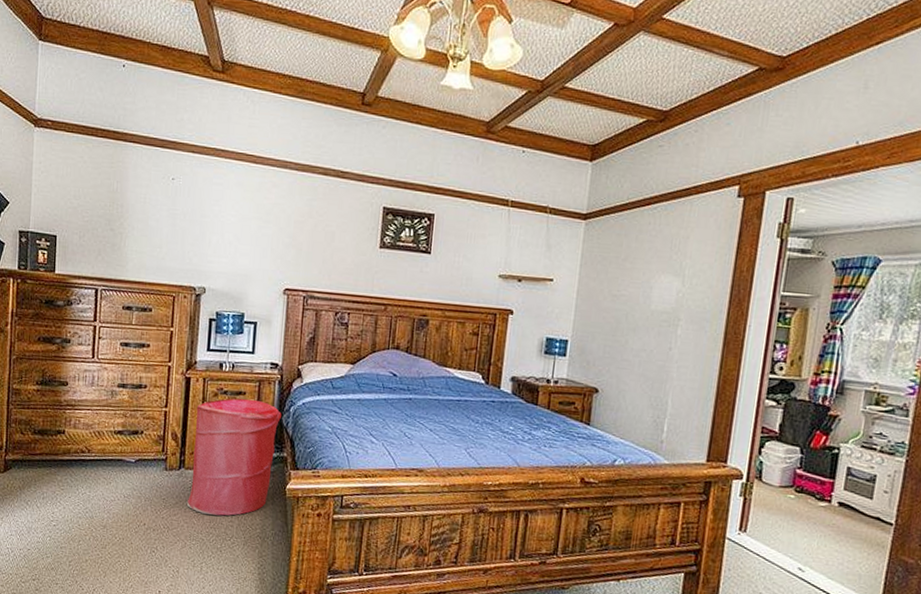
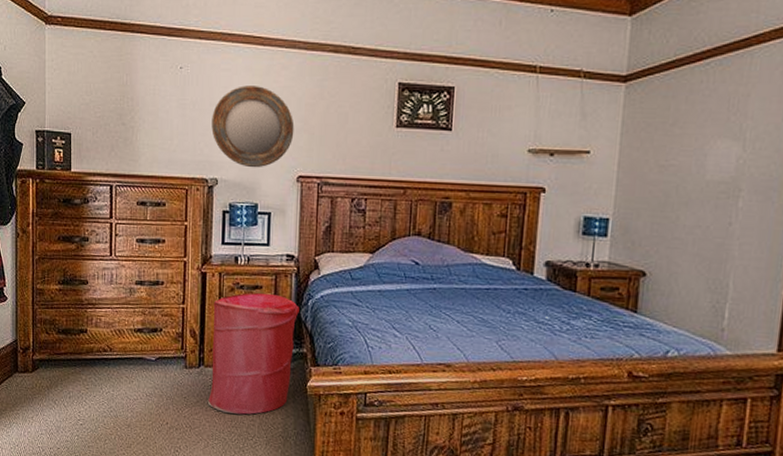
home mirror: none [201,200,283,279] -> present [211,85,294,168]

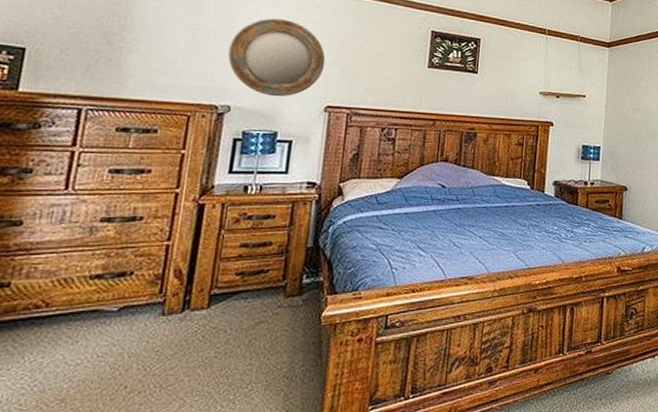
laundry hamper: present [208,292,299,415] -> none [190,223,318,361]

